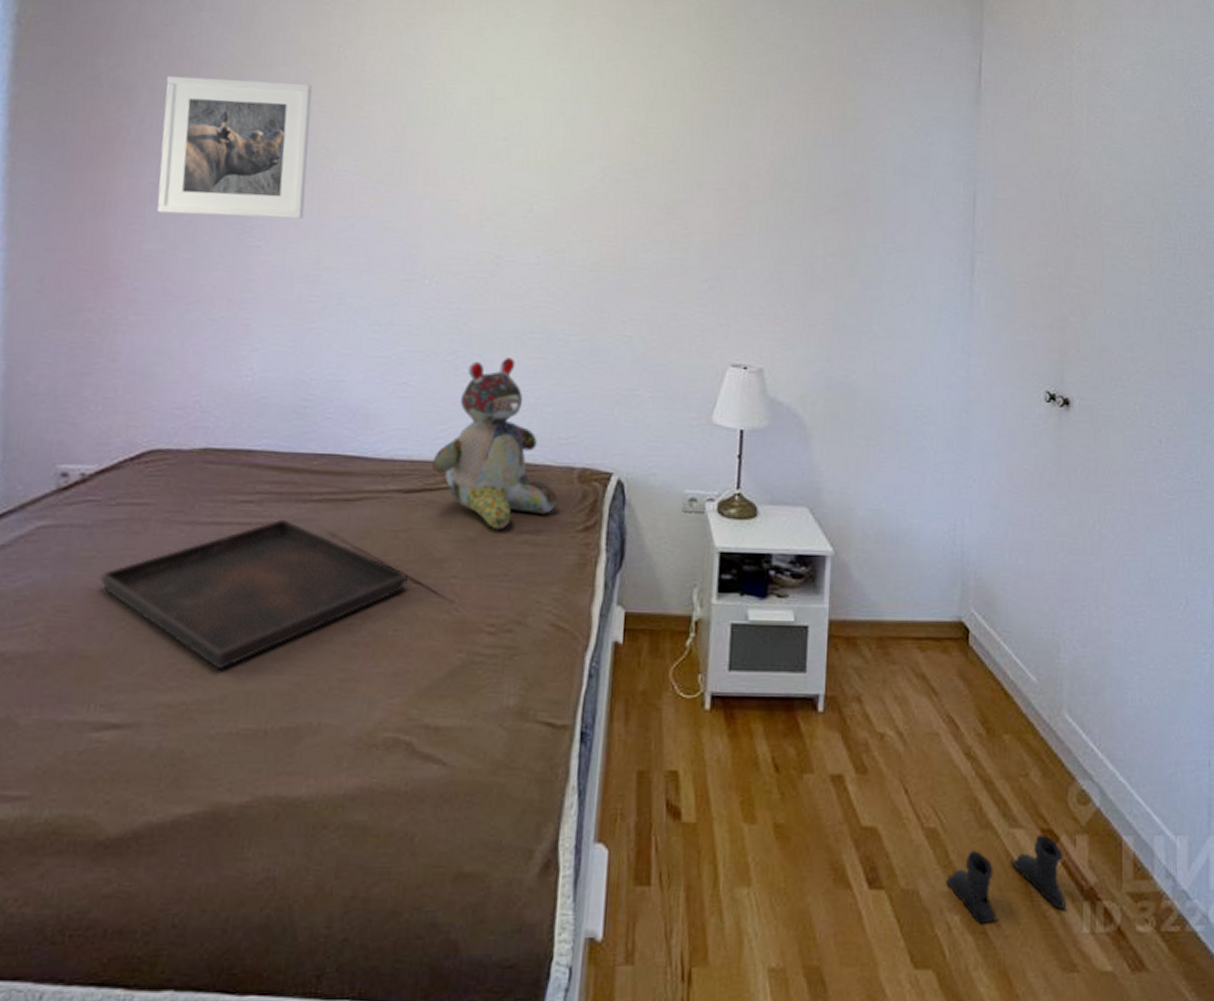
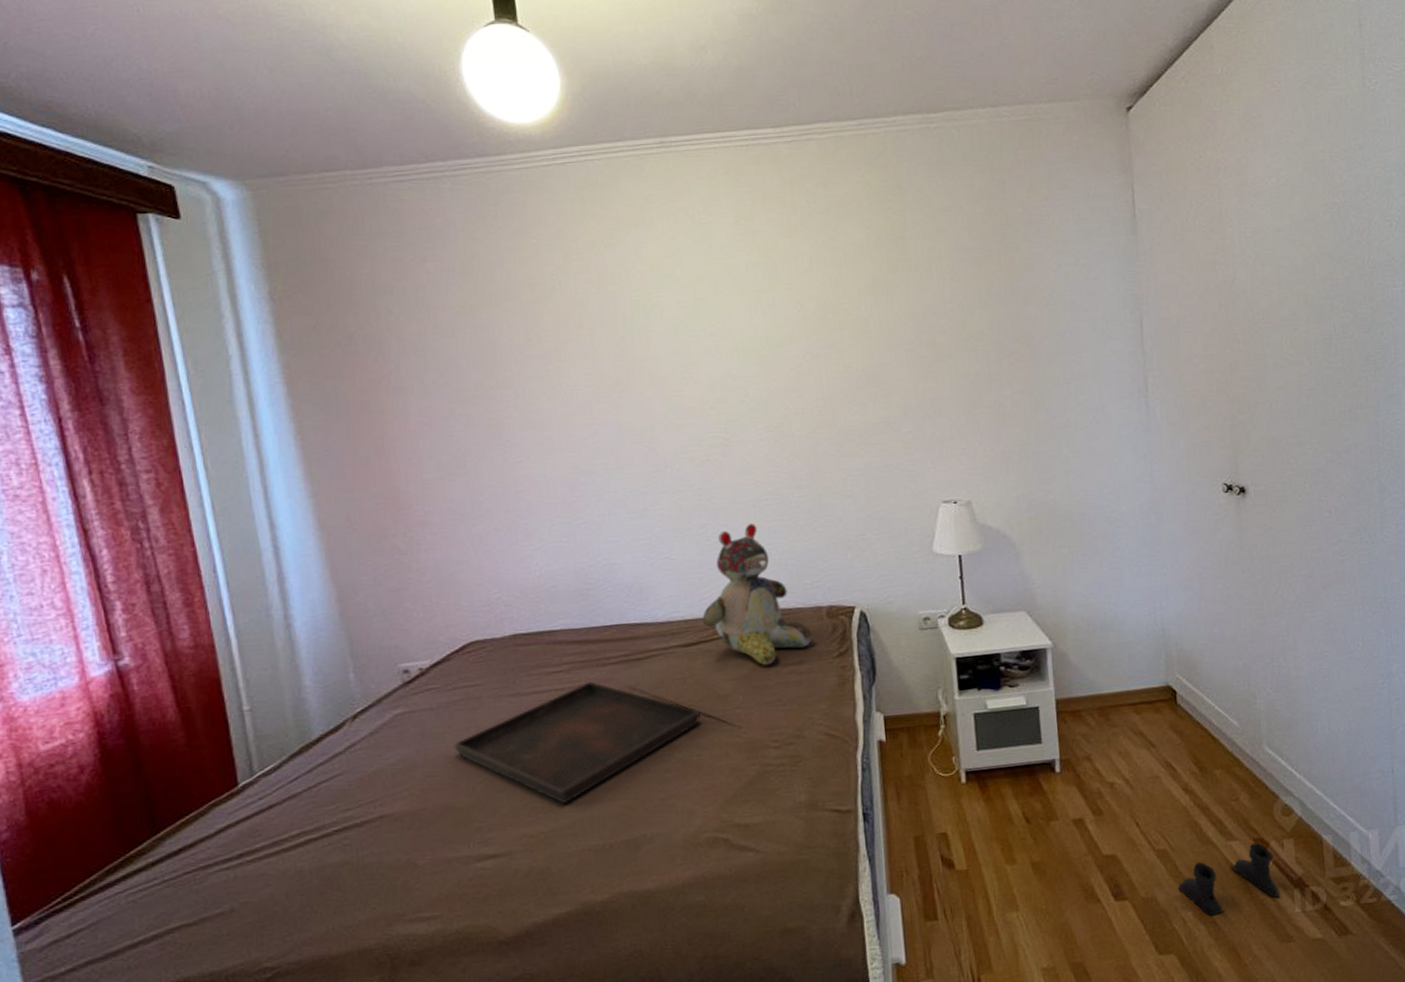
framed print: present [157,75,313,219] -> none [410,313,554,446]

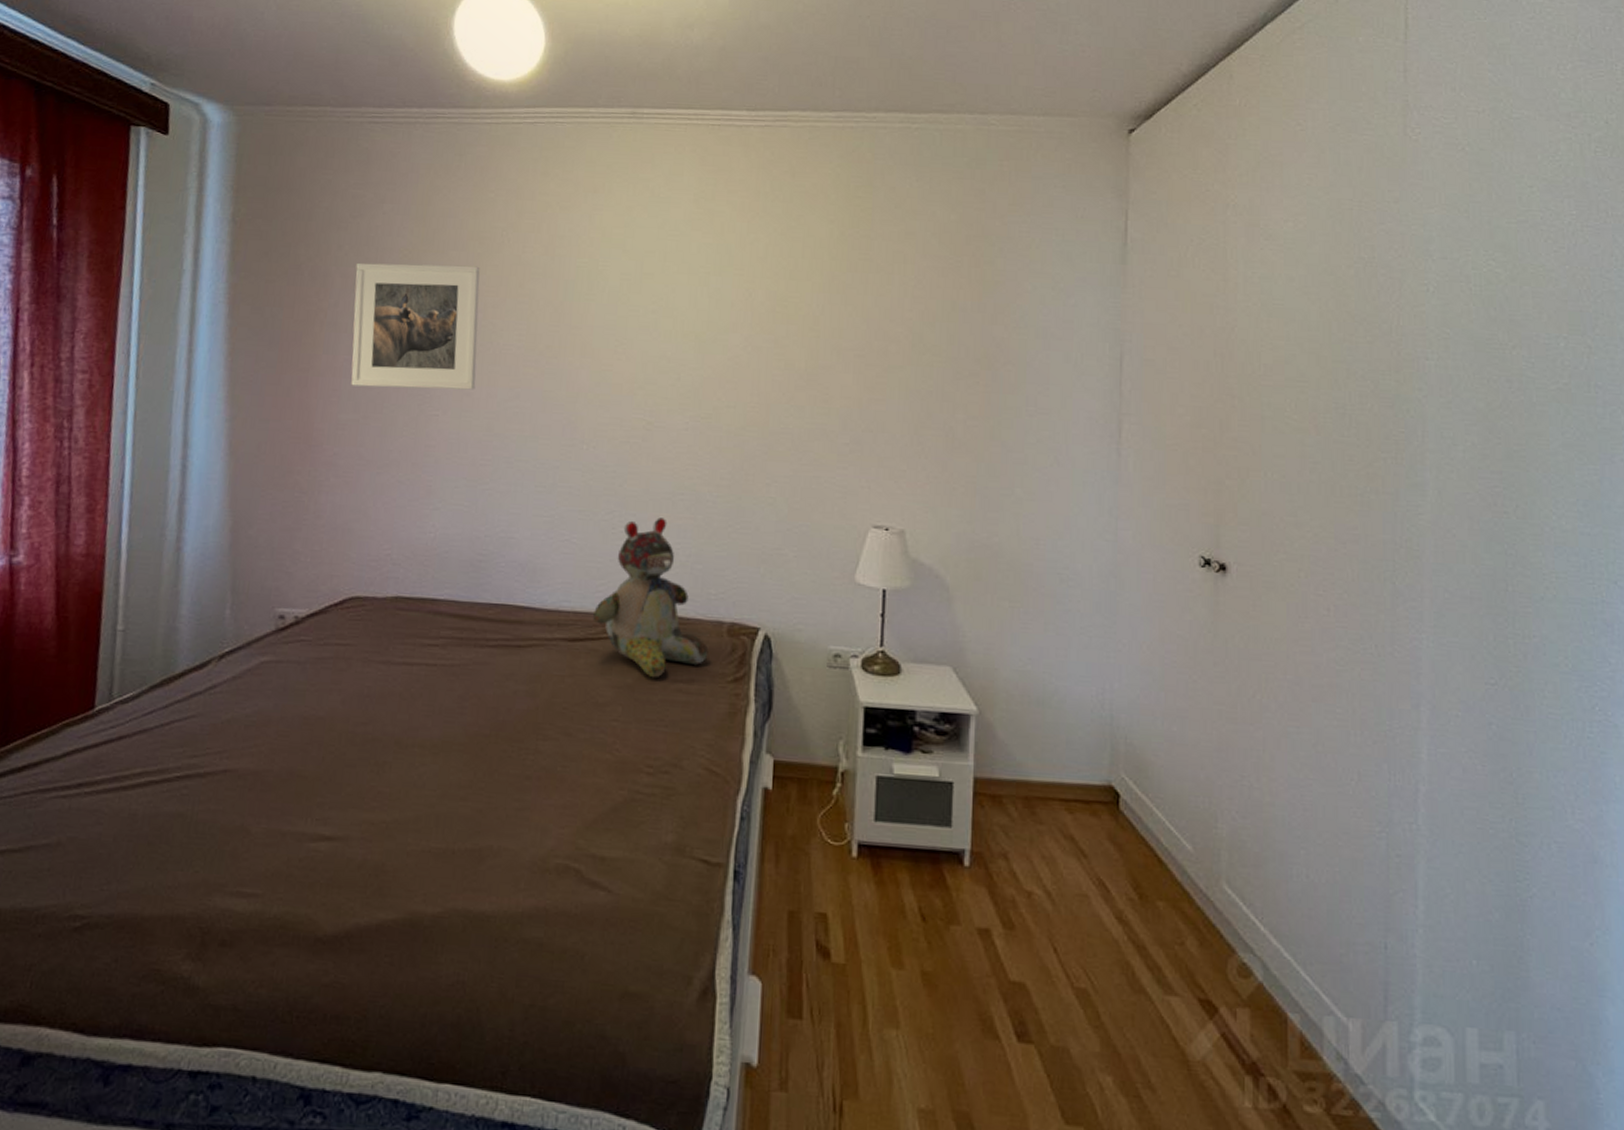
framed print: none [410,313,554,446] -> present [351,262,480,390]
serving tray: present [454,681,700,803] -> none [313,662,574,793]
boots: present [1178,842,1279,917] -> none [1098,1004,1225,1089]

